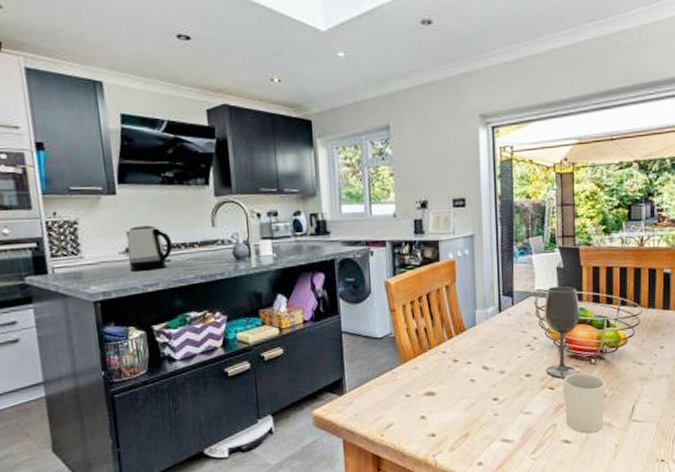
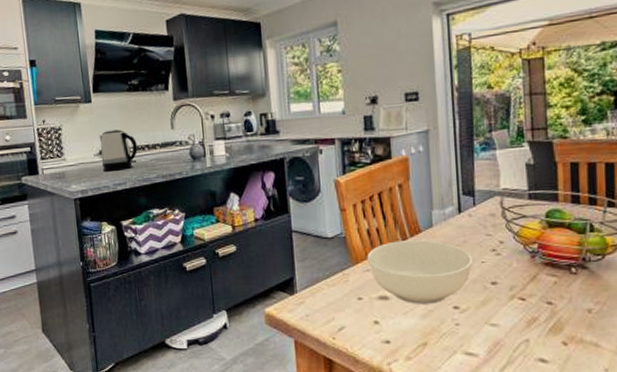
bowl: none [415,337,511,398] -> present [366,240,474,304]
wine glass: present [543,286,580,379] -> none [511,185,555,288]
mug: present [563,373,606,434] -> none [537,283,591,353]

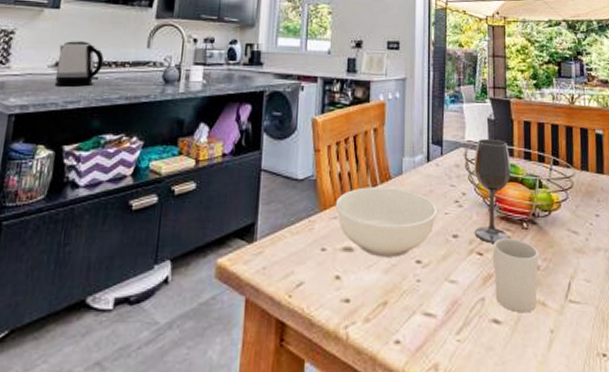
wine glass: none [511,185,555,288] -> present [473,139,511,243]
mug: none [537,283,591,353] -> present [493,238,539,313]

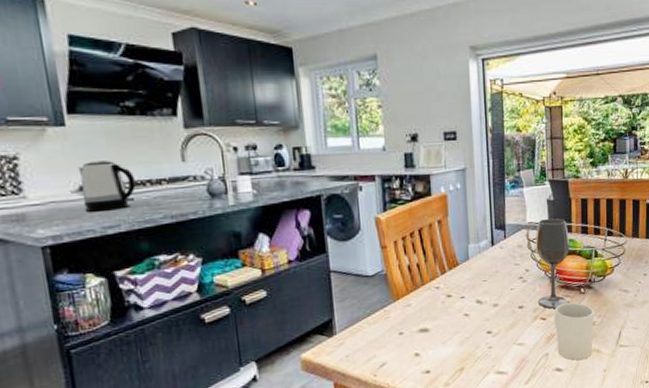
bowl: present [335,187,438,257] -> none [407,272,504,333]

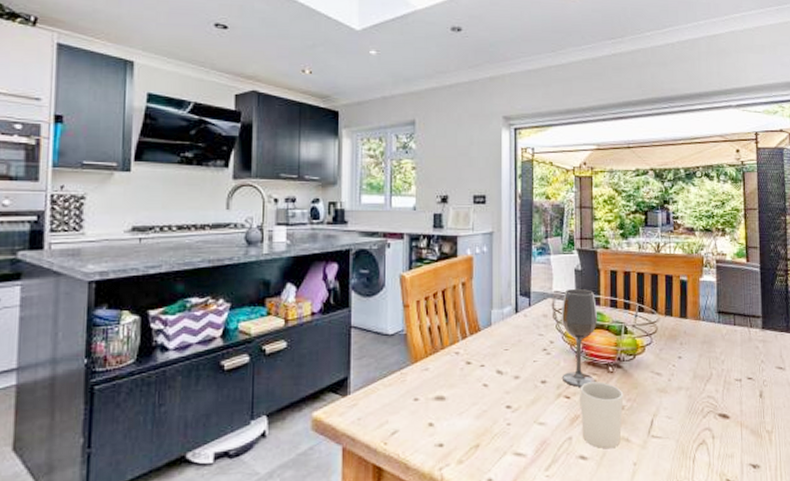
kettle: present [78,161,136,213] -> none [132,205,182,253]

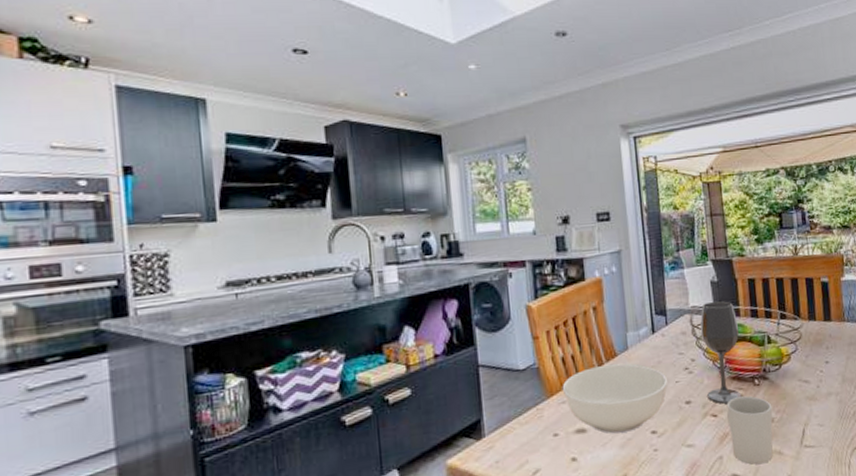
bowl: none [426,338,527,404] -> present [562,363,668,434]

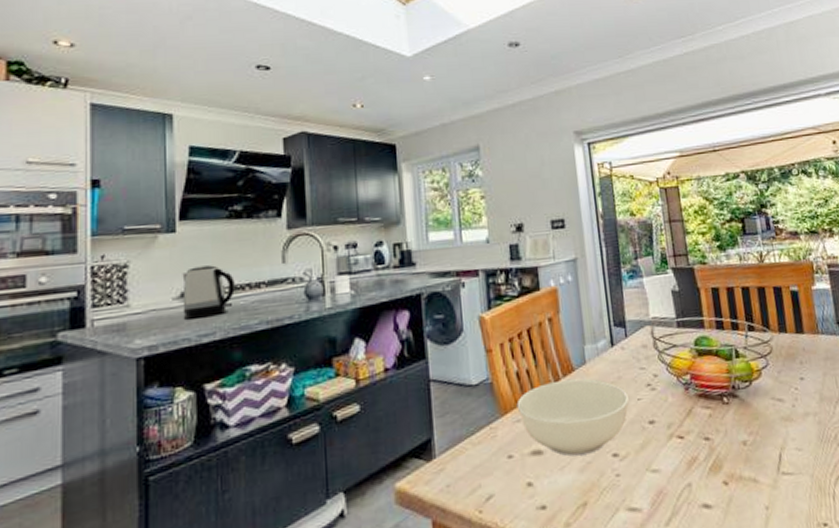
kettle: none [226,255,282,310] -> present [182,265,235,321]
wine glass: present [700,301,742,404] -> none [662,312,710,424]
mug: present [726,396,773,465] -> none [693,415,748,494]

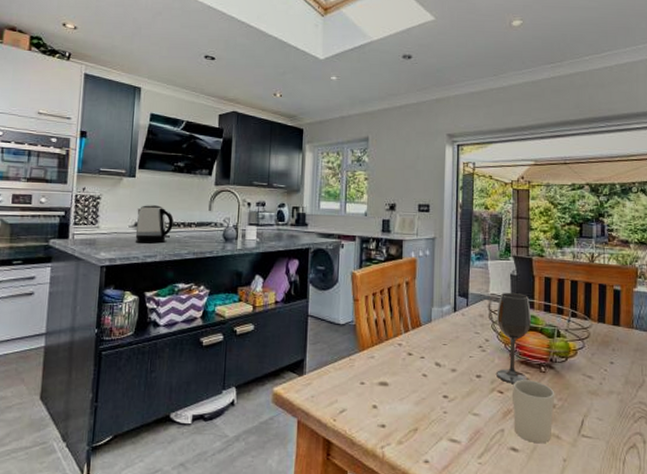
bowl: present [516,379,630,456] -> none [372,332,463,392]
wine glass: none [662,312,710,424] -> present [496,293,531,383]
mug: none [693,415,748,494] -> present [513,380,555,444]

